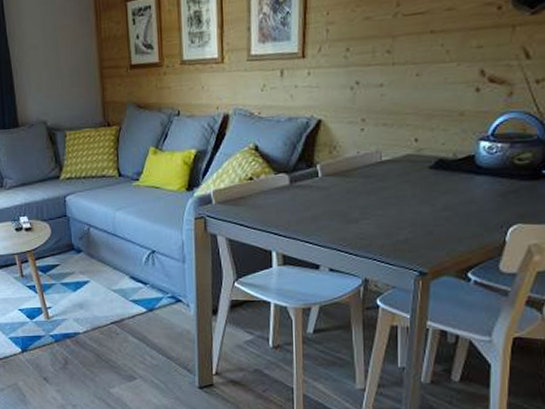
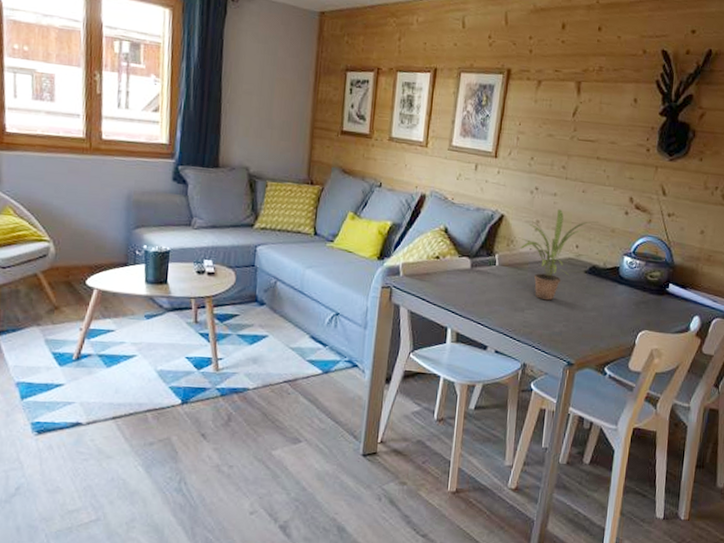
potted plant: none [345,101,441,207] -> present [520,209,599,301]

